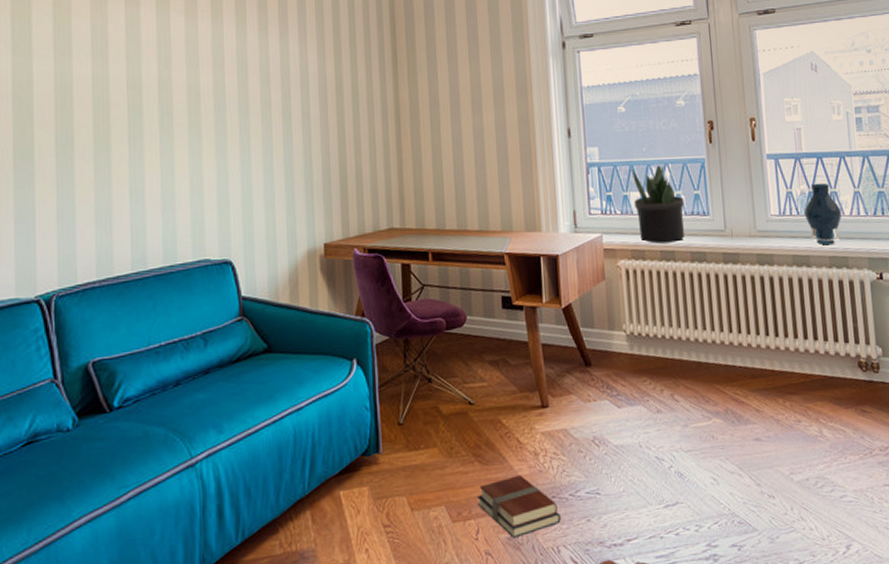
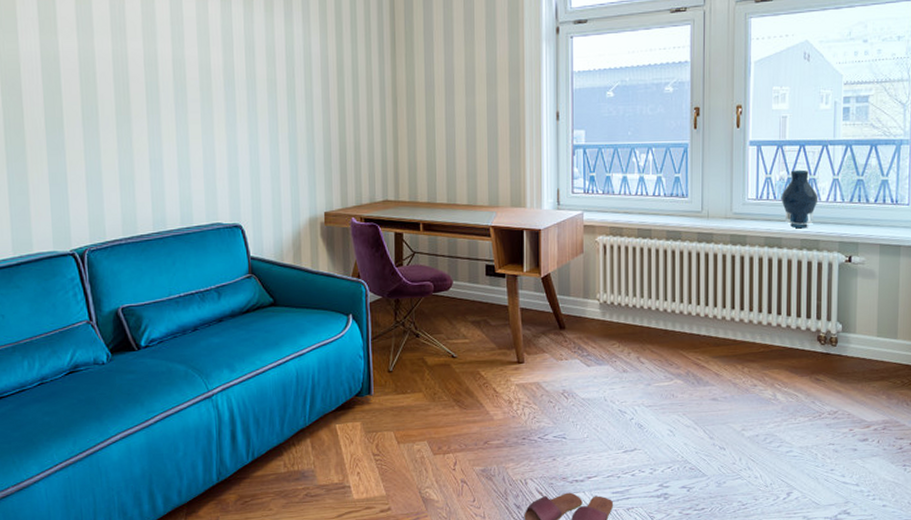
books: present [477,475,561,539] -> none [456,419,529,471]
planter: present [631,165,684,245] -> none [615,149,664,223]

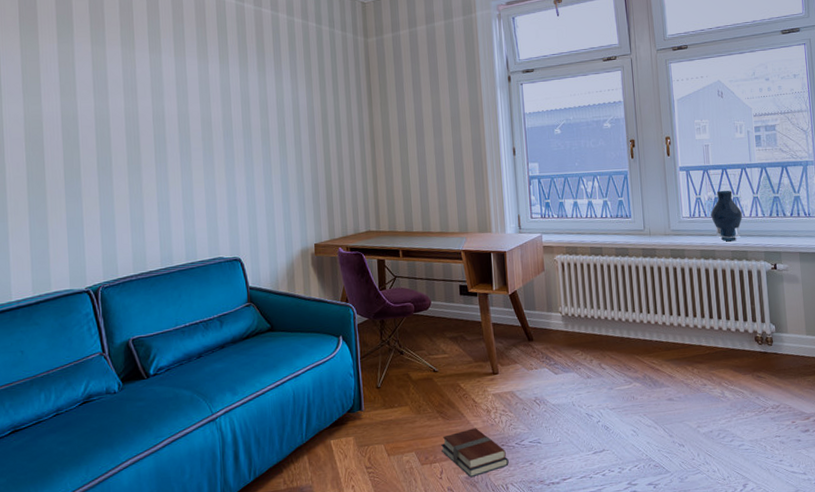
books: none [456,419,529,471] -> present [441,428,509,478]

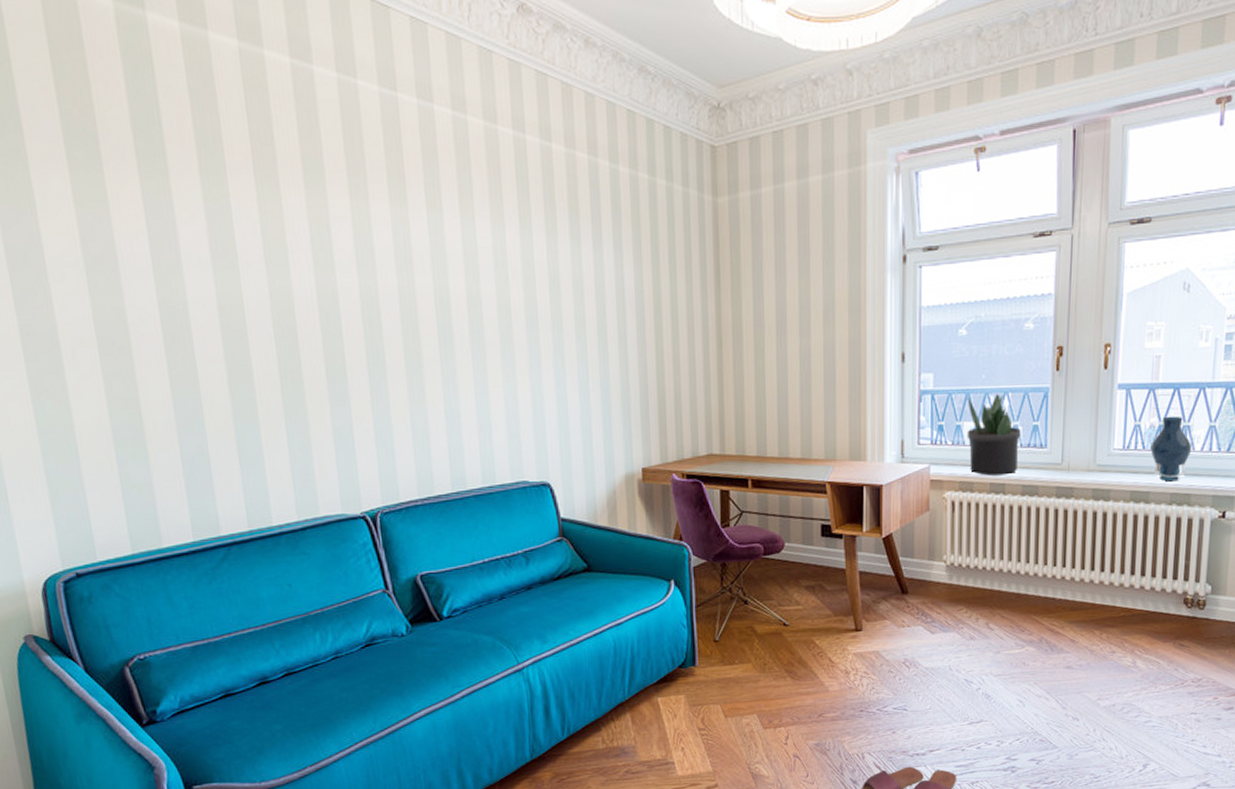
books: present [441,428,509,478] -> none [788,690,867,745]
planter: none [566,177,610,242] -> present [966,394,1021,477]

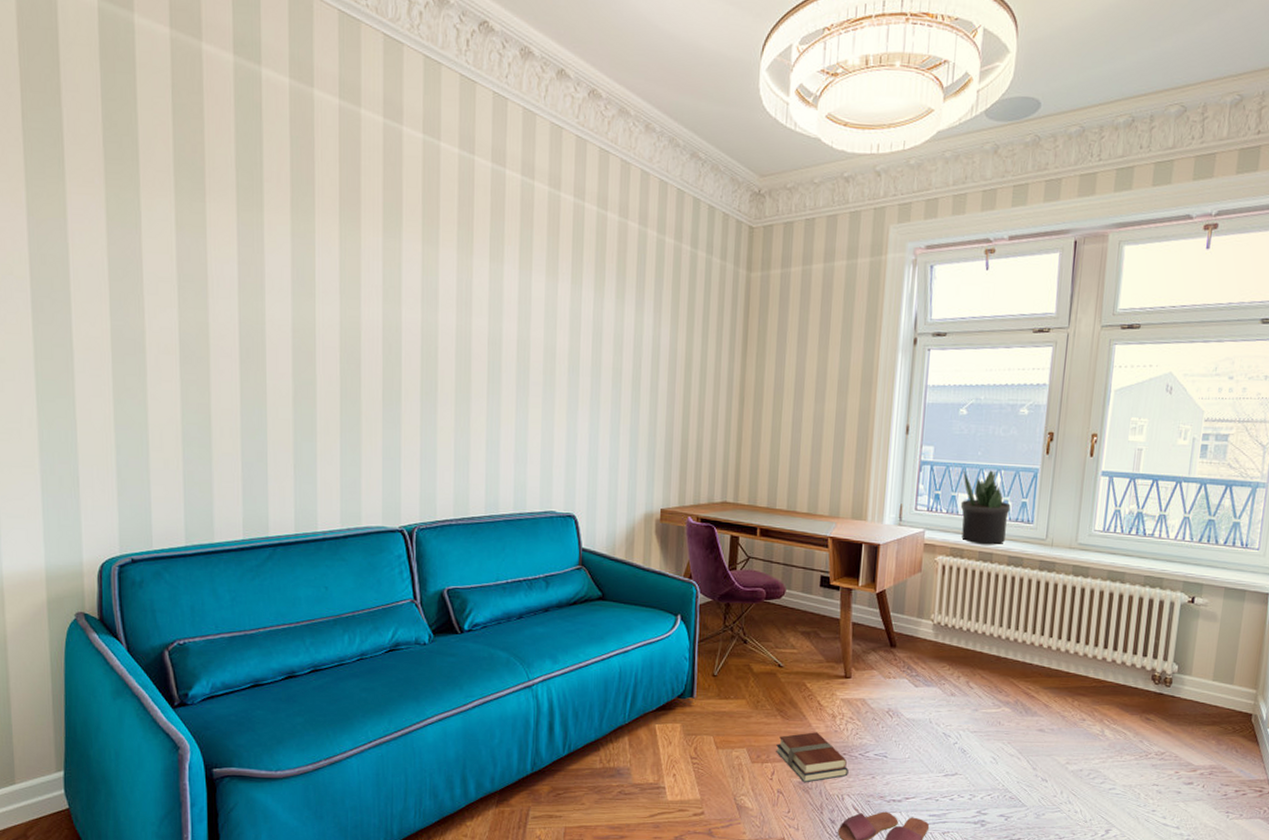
books: none [788,690,867,745] -> present [776,732,849,783]
vase: present [1150,416,1192,482] -> none [1128,504,1167,565]

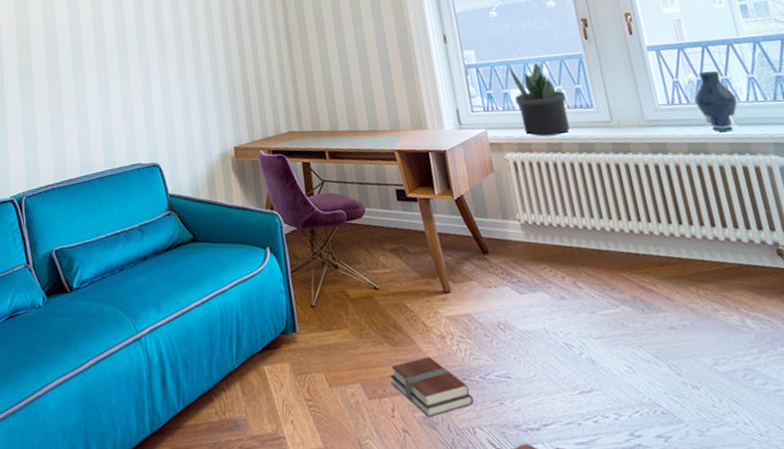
vase: none [1128,504,1167,565] -> present [694,70,739,132]

